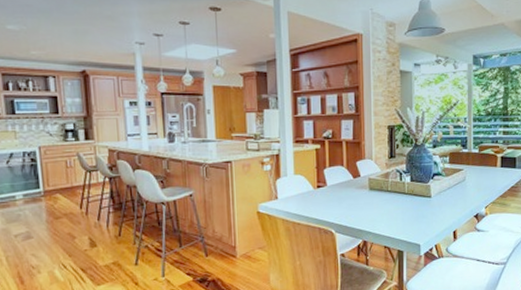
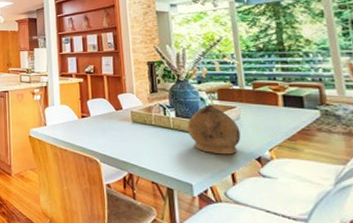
bowl: none [421,168,464,215] -> present [188,104,241,155]

